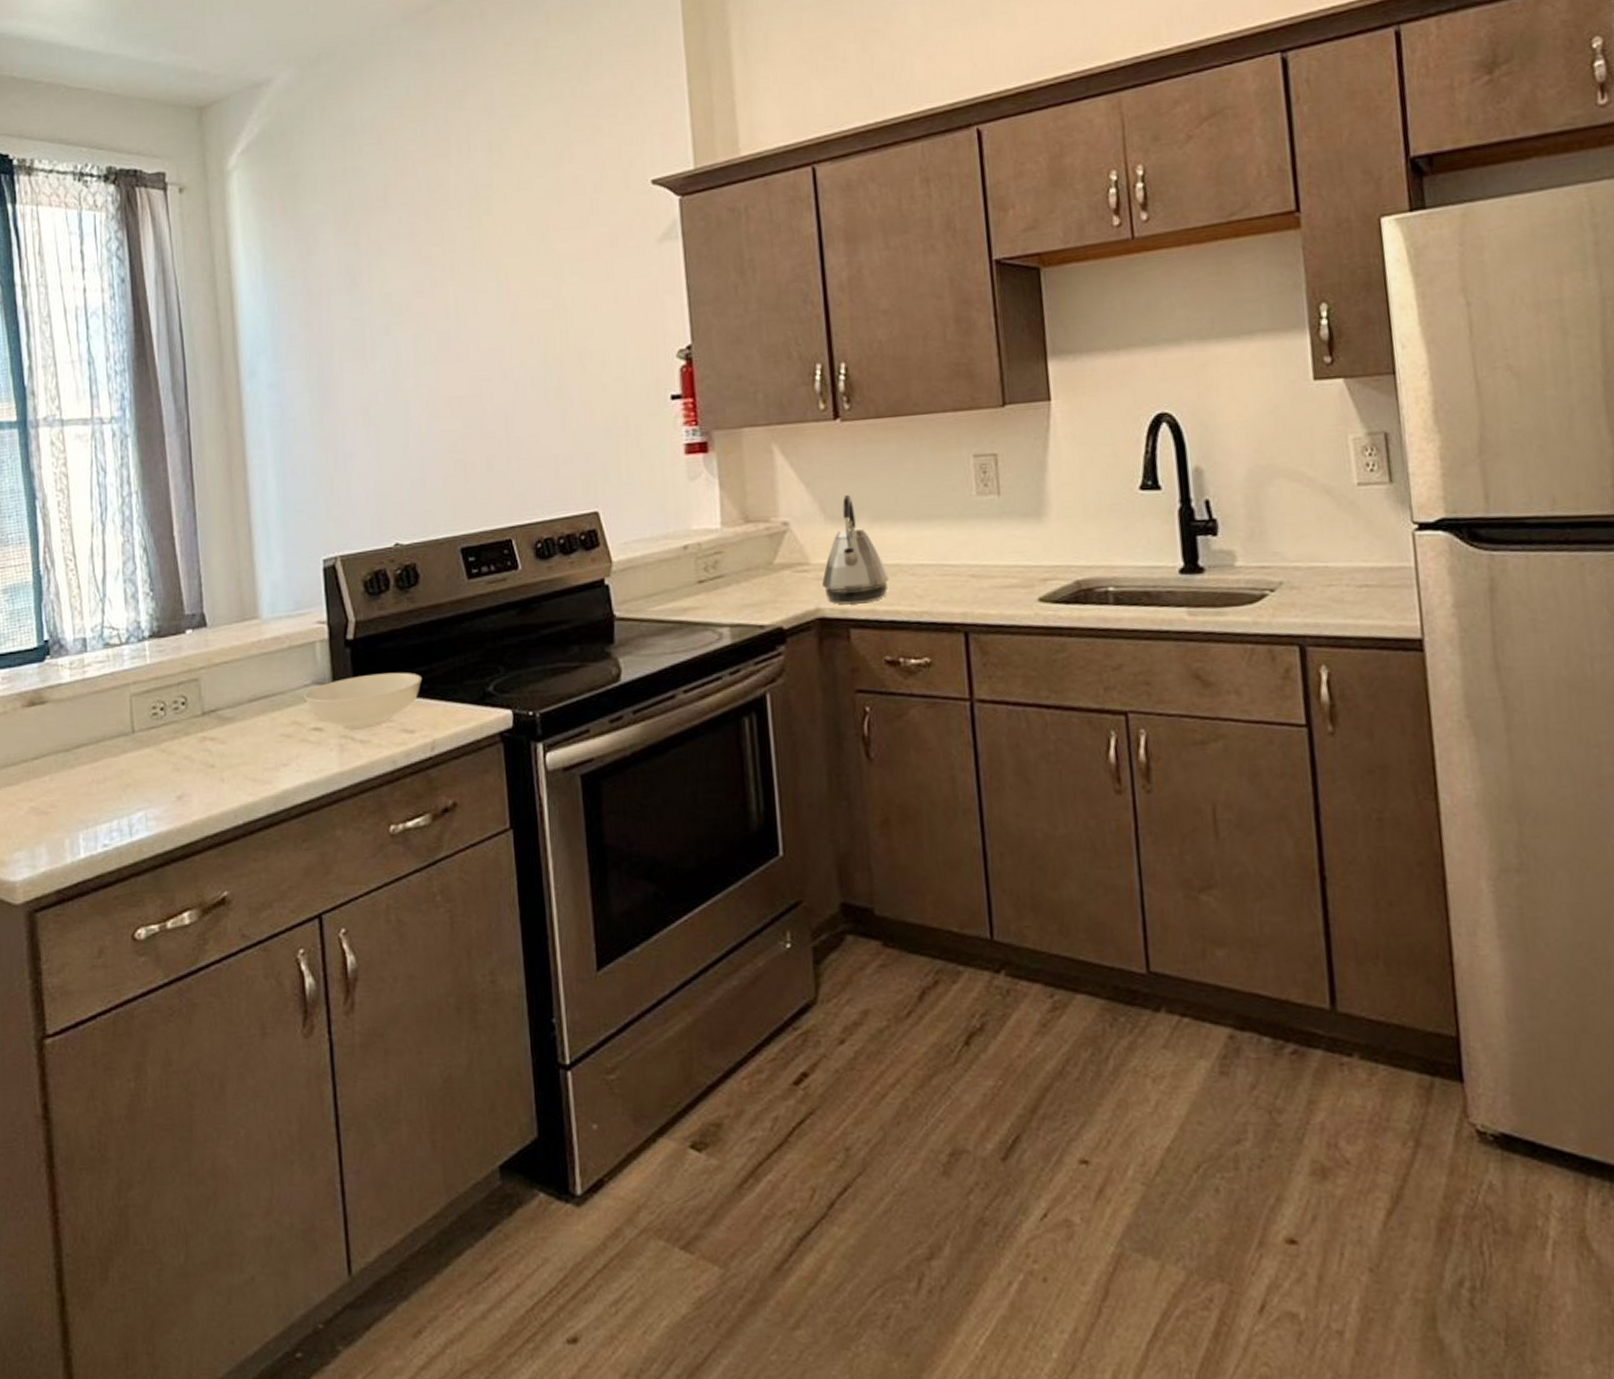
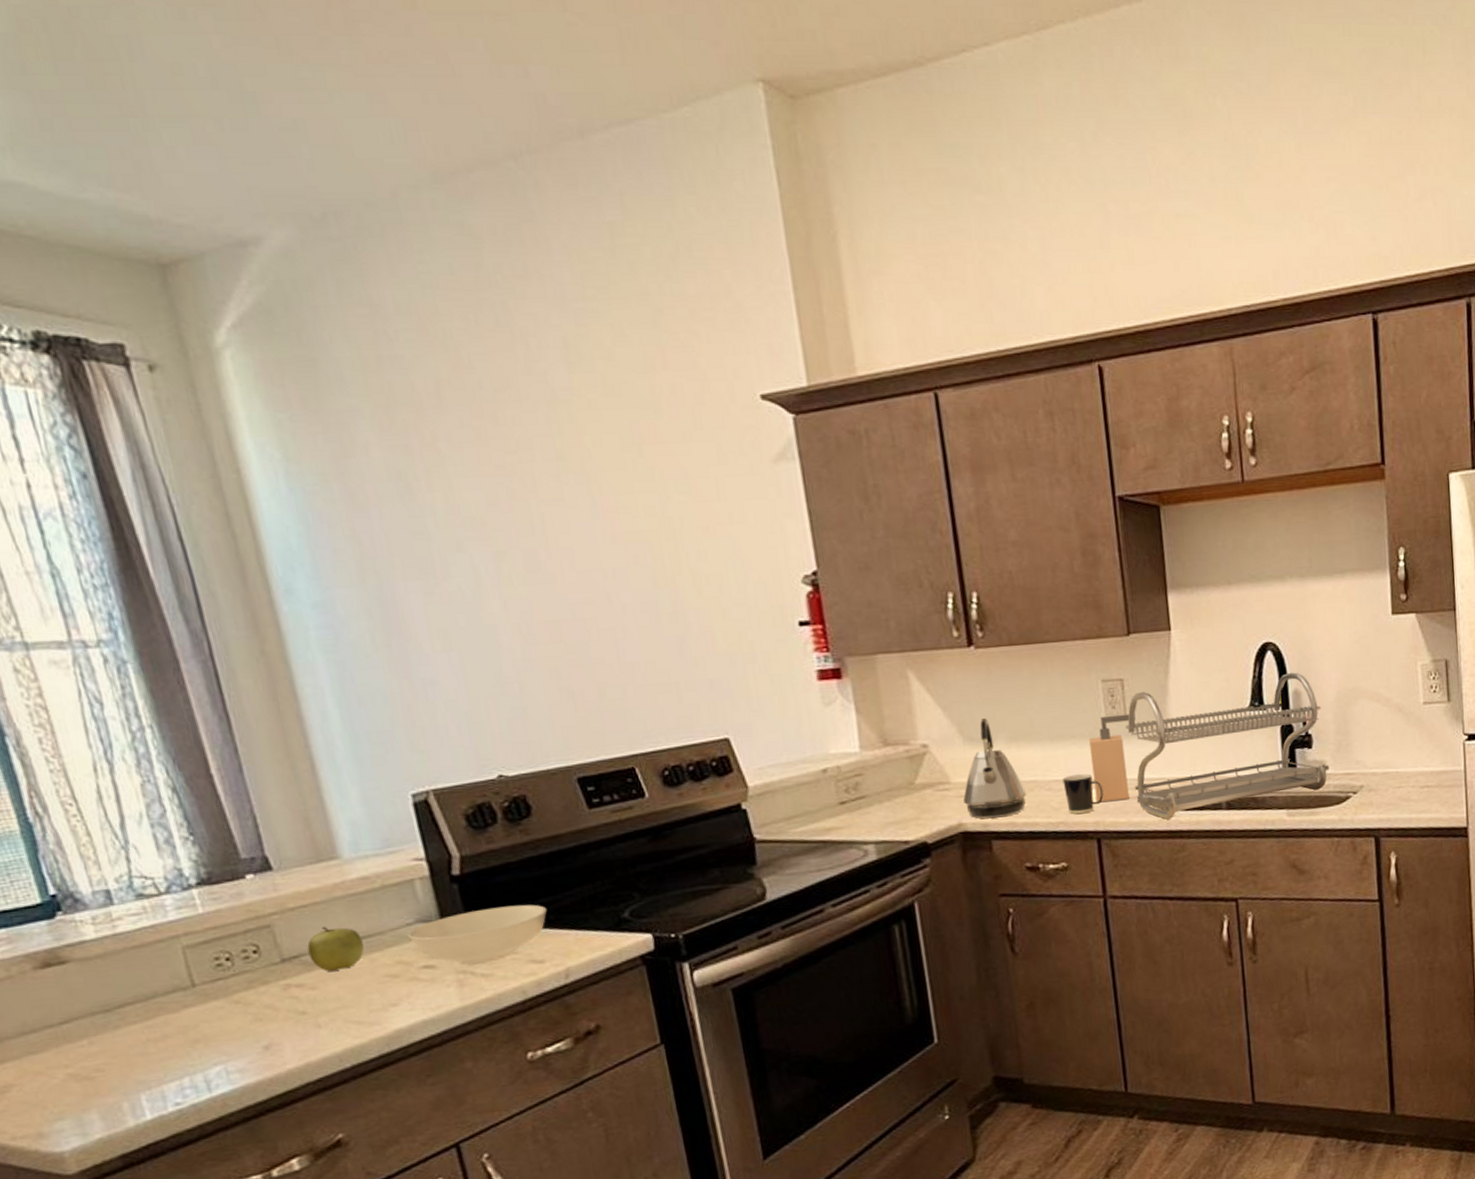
fruit: none [224,683,268,727] -> present [307,926,365,971]
mug: none [928,558,973,603] -> present [1062,774,1104,814]
soap dispenser: none [958,492,1010,591] -> present [1089,714,1136,803]
dish rack: none [999,447,1239,614] -> present [1126,672,1329,820]

